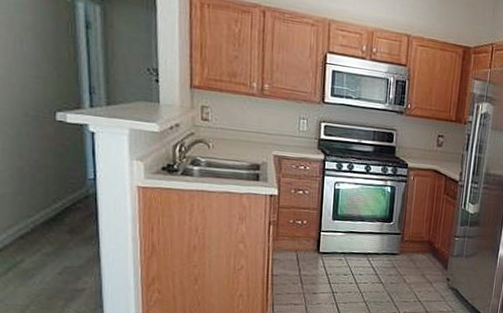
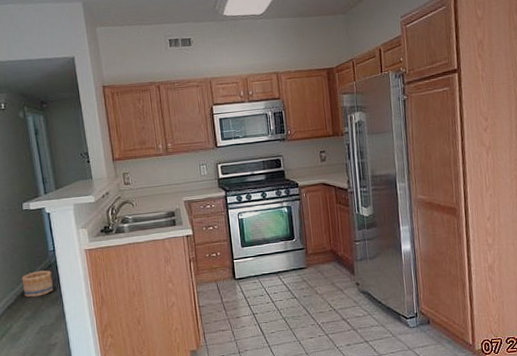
basket: none [44,200,88,231] -> present [21,270,53,298]

